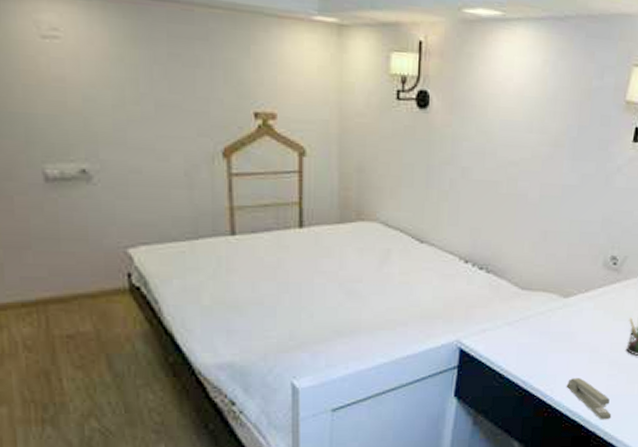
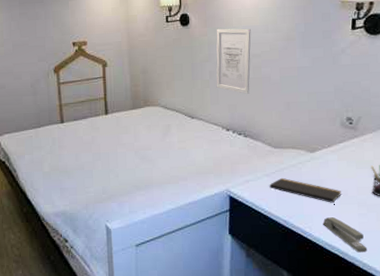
wall art: none [457,118,510,215] -> present [216,28,251,94]
notepad: none [510,327,592,364] -> present [269,177,341,205]

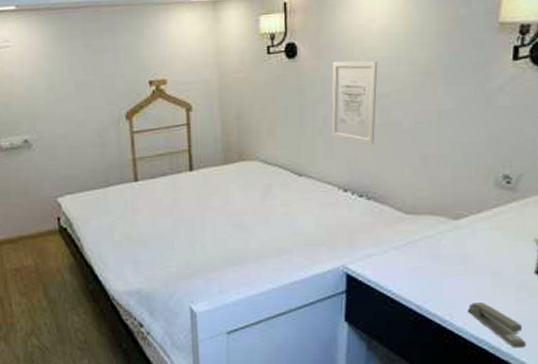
notepad: present [269,177,341,205] -> none [398,251,493,287]

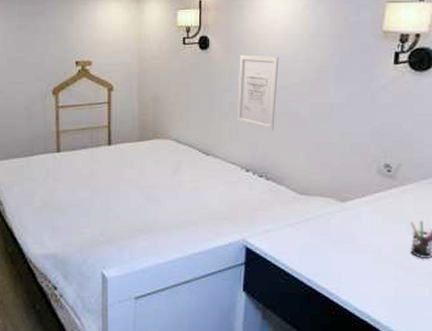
stapler: present [467,303,527,348] -> none [352,278,403,322]

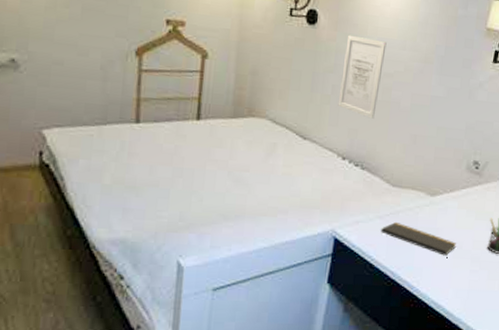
notepad: none [292,229,375,264] -> present [380,221,456,258]

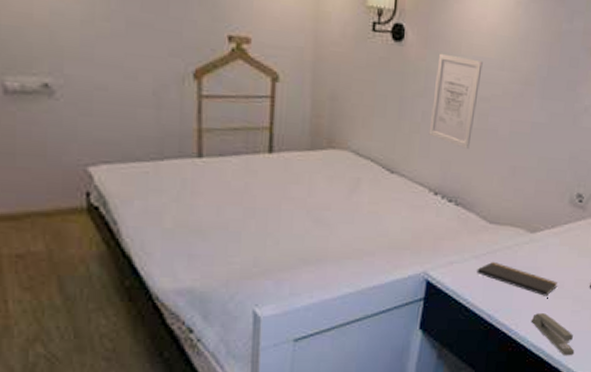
stapler: none [431,272,474,314] -> present [531,313,575,356]

